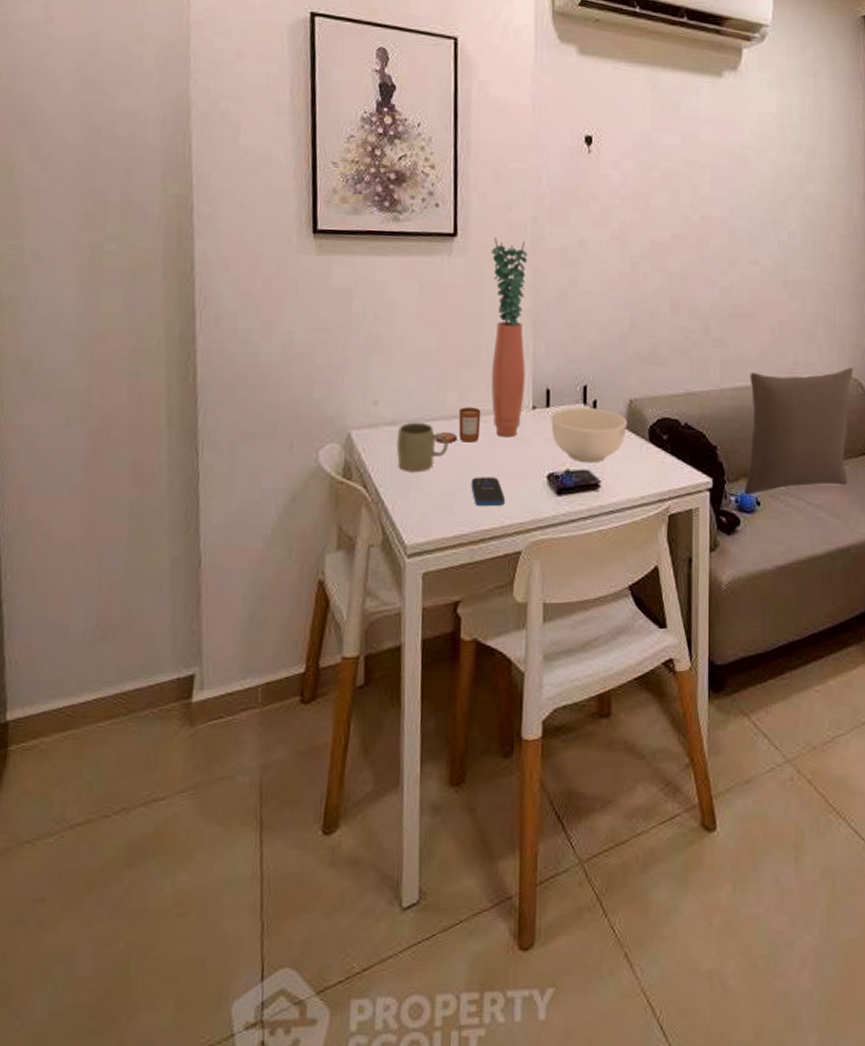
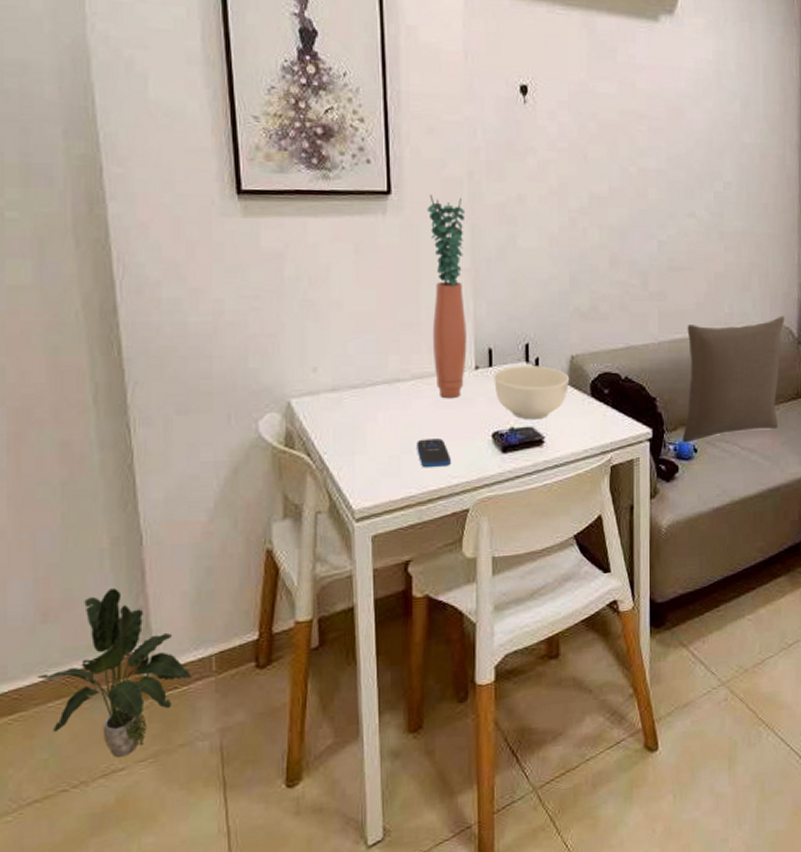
potted plant: none [90,610,238,785] -> present [37,588,192,757]
mug: present [396,422,448,471] -> none [338,387,391,437]
candle: present [435,407,481,443] -> none [378,370,424,408]

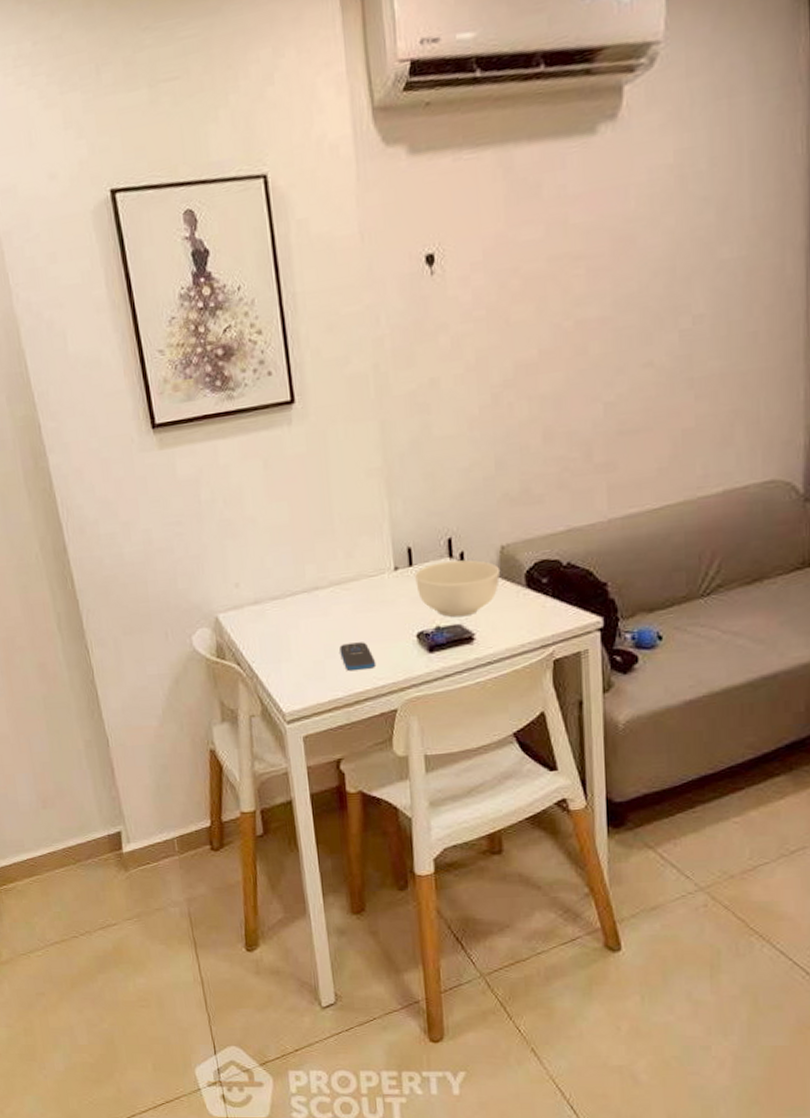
potted plant: present [37,588,192,757] -> none [45,782,160,915]
vase: present [427,194,467,399] -> none [332,393,385,602]
pillow: present [682,316,785,443] -> none [641,469,785,631]

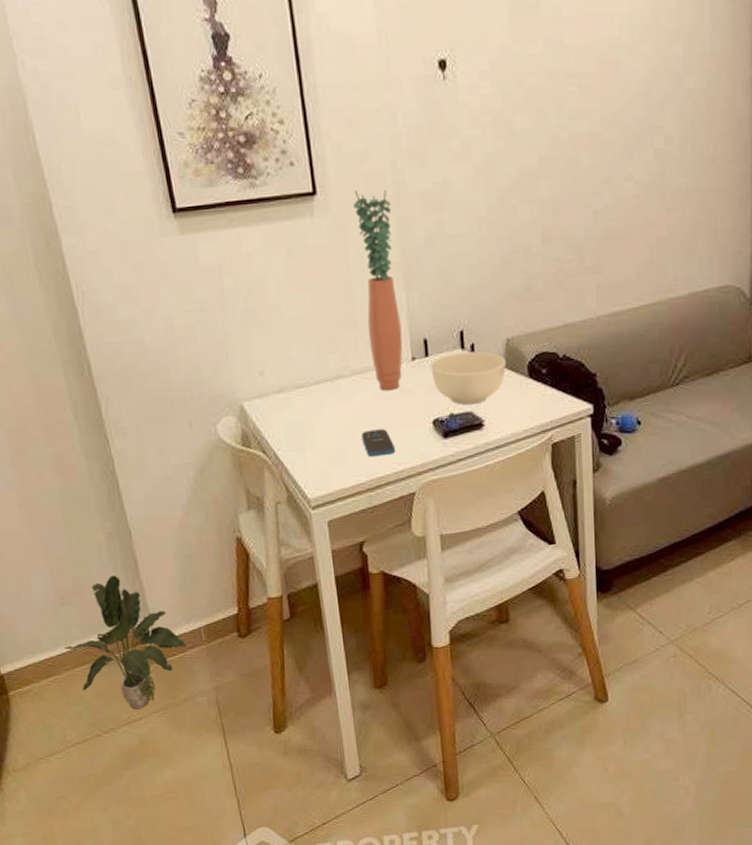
potted plant: none [45,782,160,915] -> present [64,575,187,710]
vase: none [332,393,385,602] -> present [352,189,403,391]

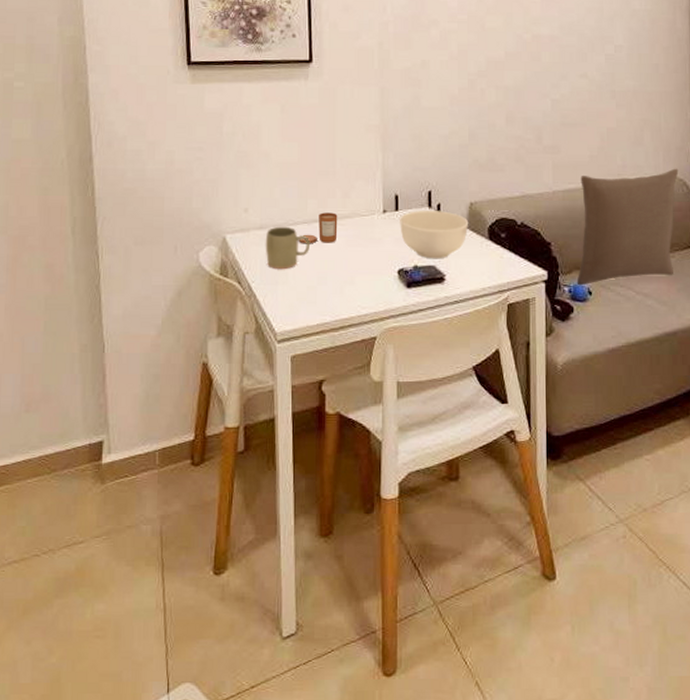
potted plant: present [64,575,187,710] -> none [20,387,139,531]
mug: none [286,386,336,433] -> present [265,226,310,269]
candle: none [322,366,365,404] -> present [298,212,338,244]
vase: present [352,189,403,391] -> none [342,62,376,238]
mobile phone: present [361,429,396,458] -> none [331,273,362,299]
pillow: none [624,276,736,417] -> present [576,168,679,286]

